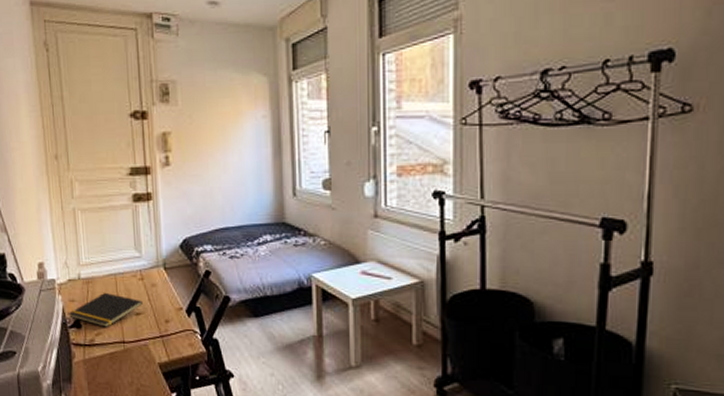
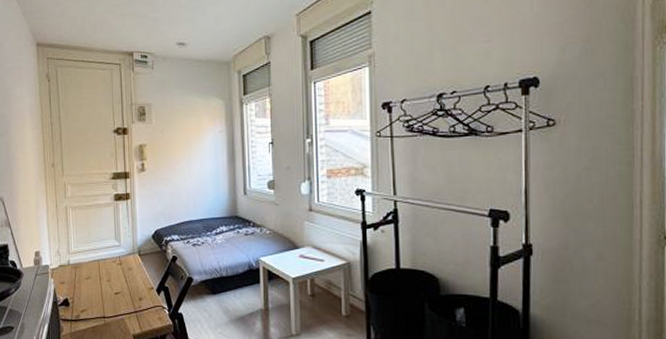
notepad: present [68,292,143,327] -> none [58,275,121,305]

